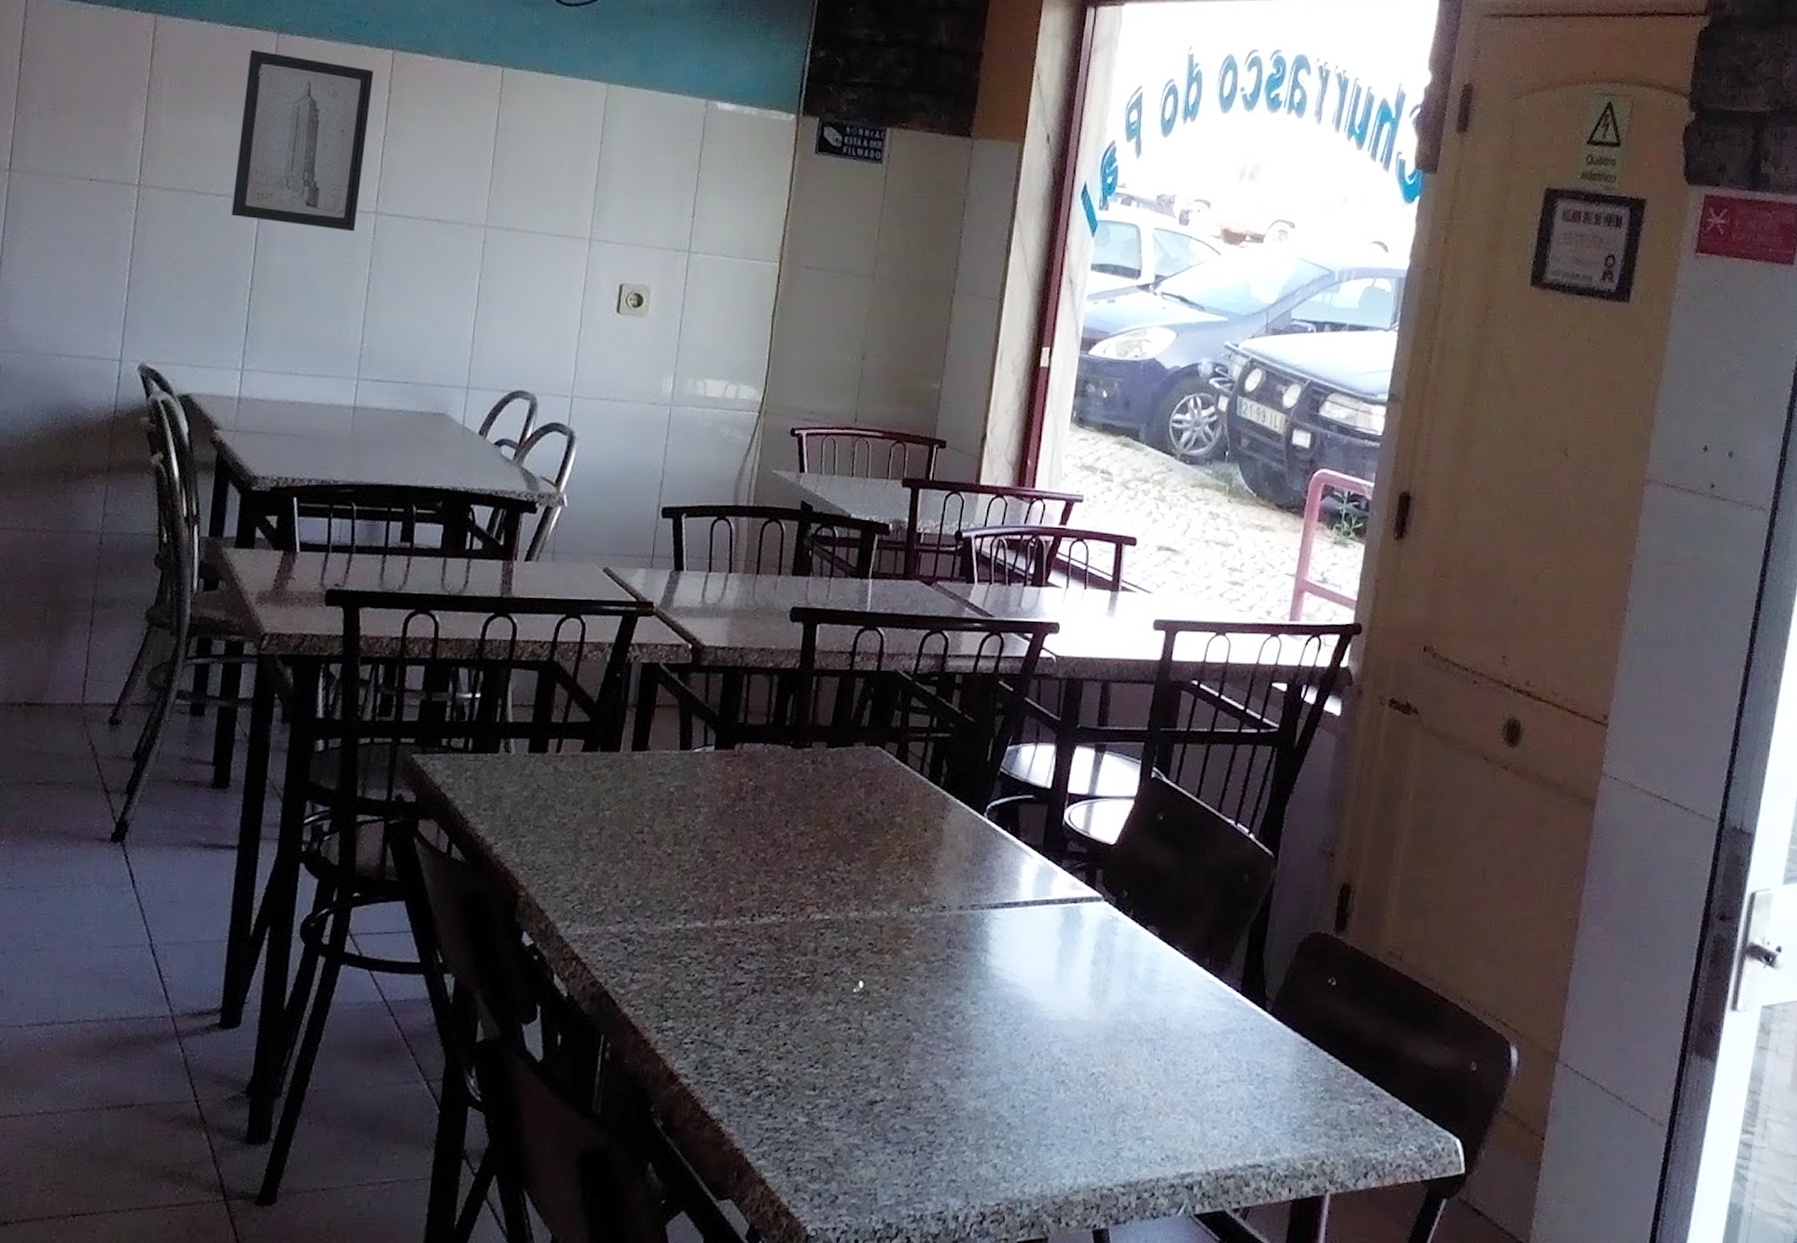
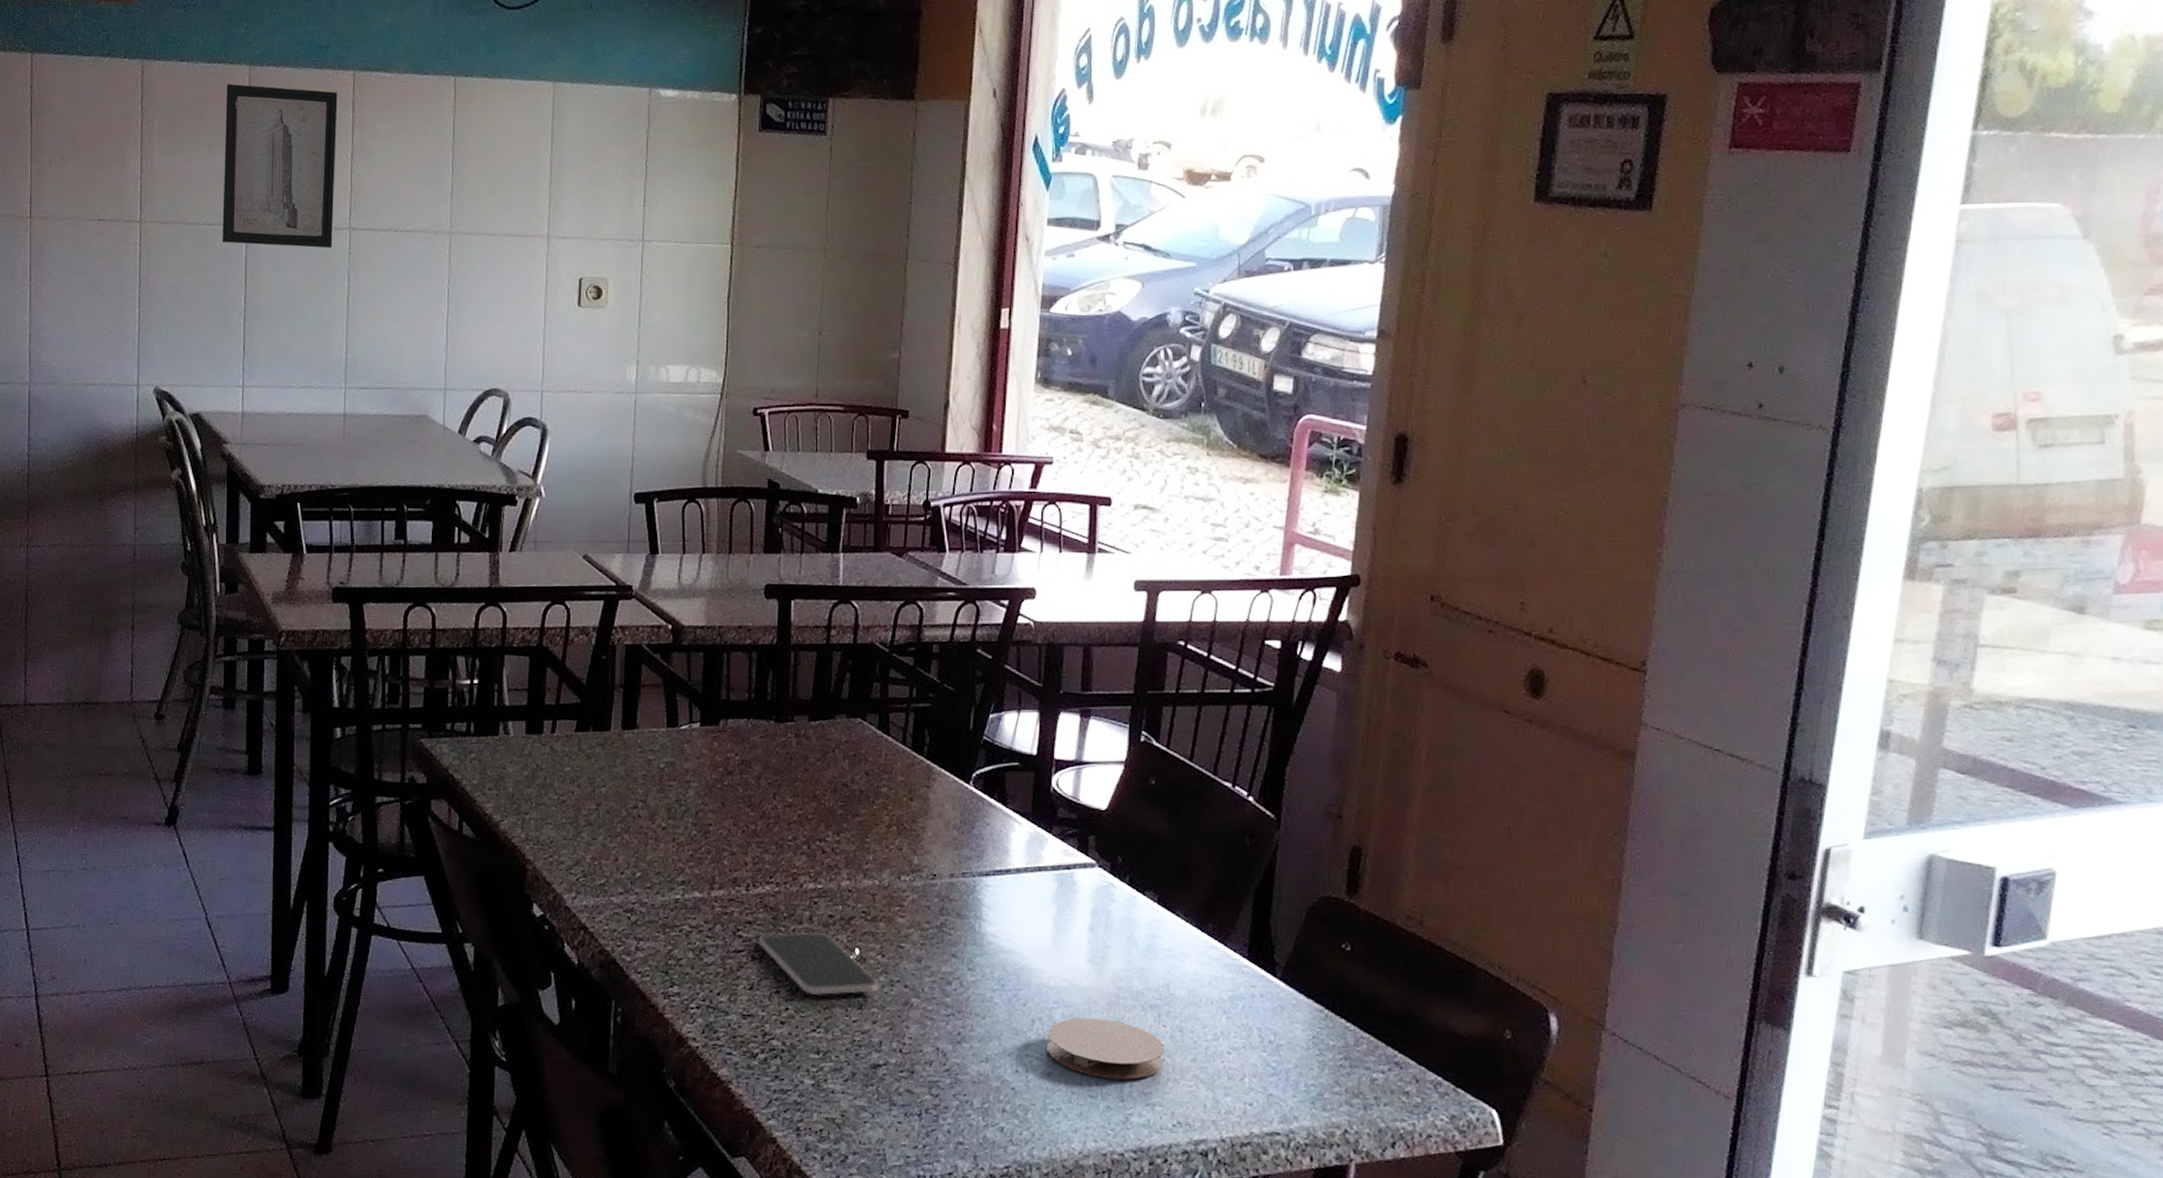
smartphone: none [760,964,881,1031] -> present [758,932,879,996]
coaster: none [1044,1051,1158,1114] -> present [1047,1017,1165,1079]

